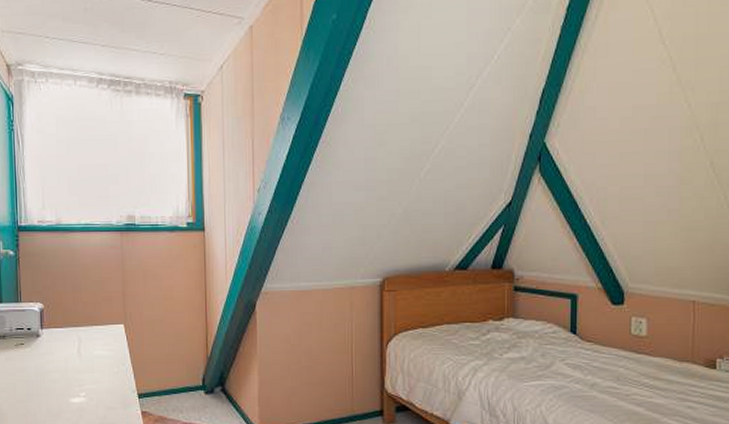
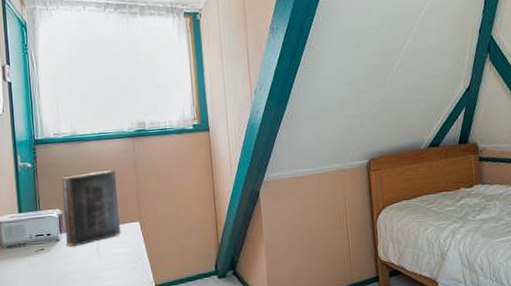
book: none [45,265,105,345] -> present [62,169,122,248]

